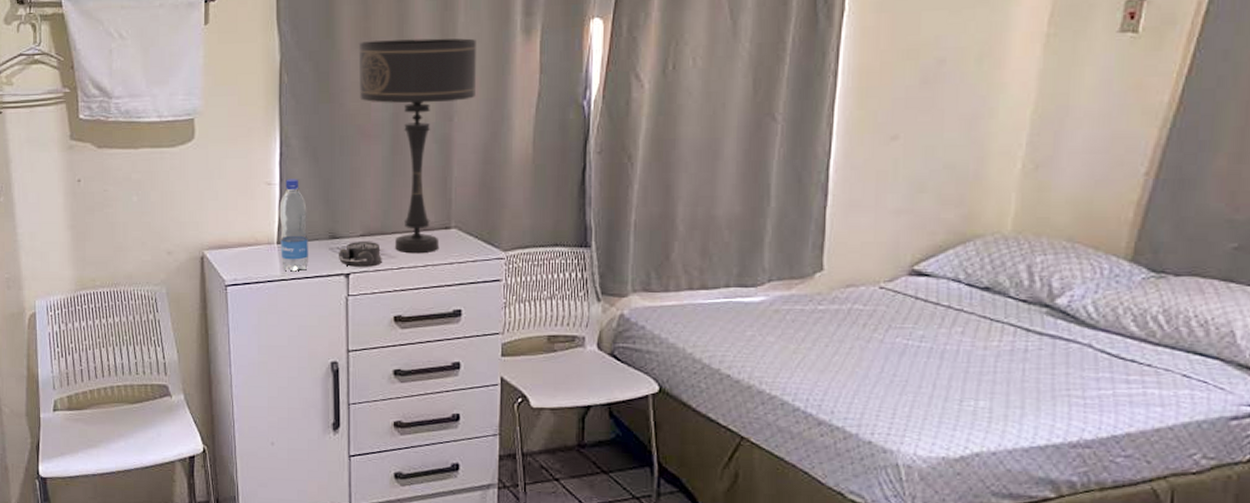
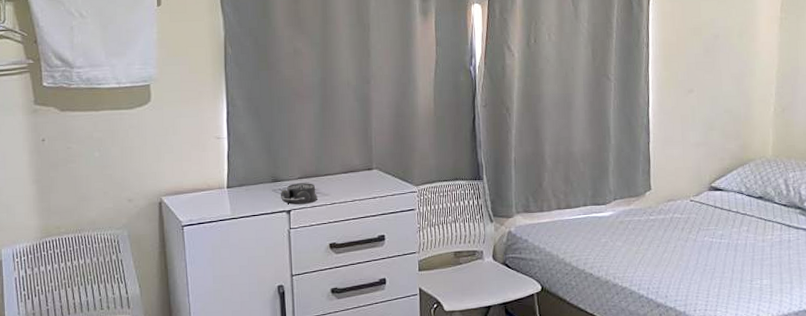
bottle: present [279,179,309,273] -> none [228,133,256,212]
table lamp: present [358,38,476,254] -> none [290,18,387,191]

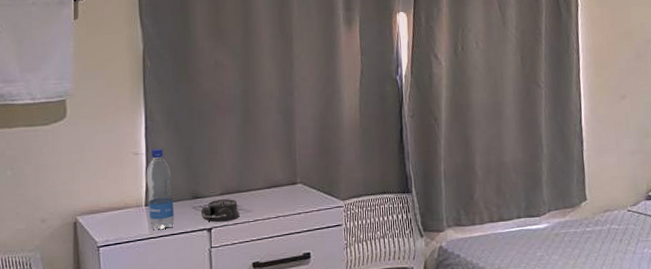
bottle: none [228,133,256,212] -> present [146,148,175,231]

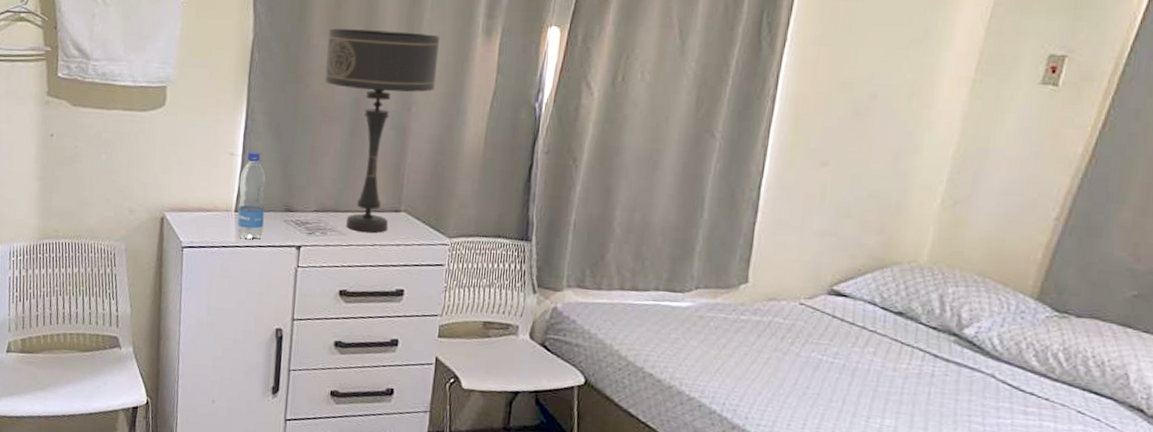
alarm clock: present [200,199,242,223] -> none [291,216,336,243]
table lamp: none [211,28,311,207] -> present [325,28,440,233]

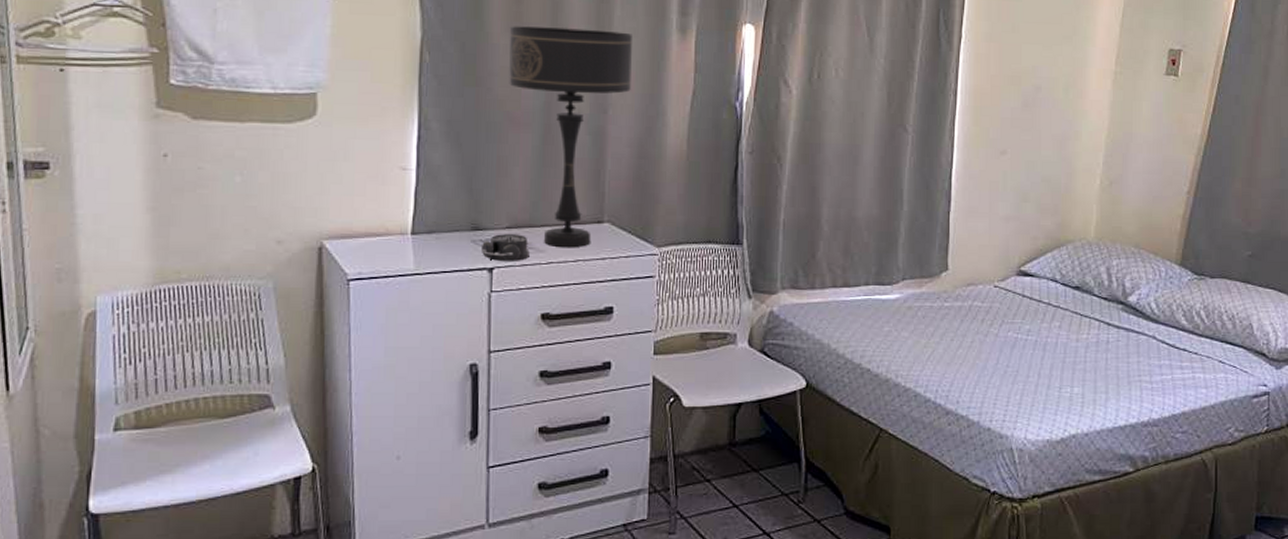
bottle: present [237,151,266,241] -> none [414,164,448,267]
alarm clock: none [291,216,336,243] -> present [480,234,533,263]

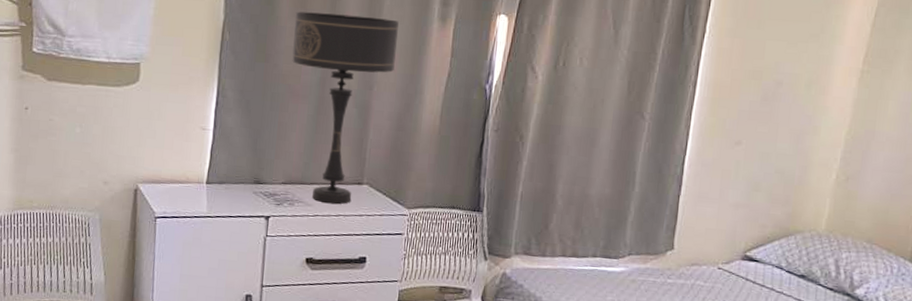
alarm clock: present [480,234,533,263] -> none [260,188,303,213]

